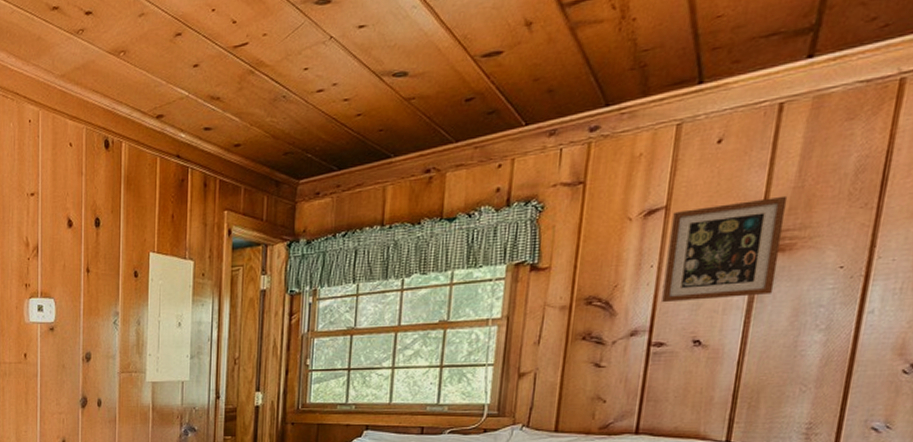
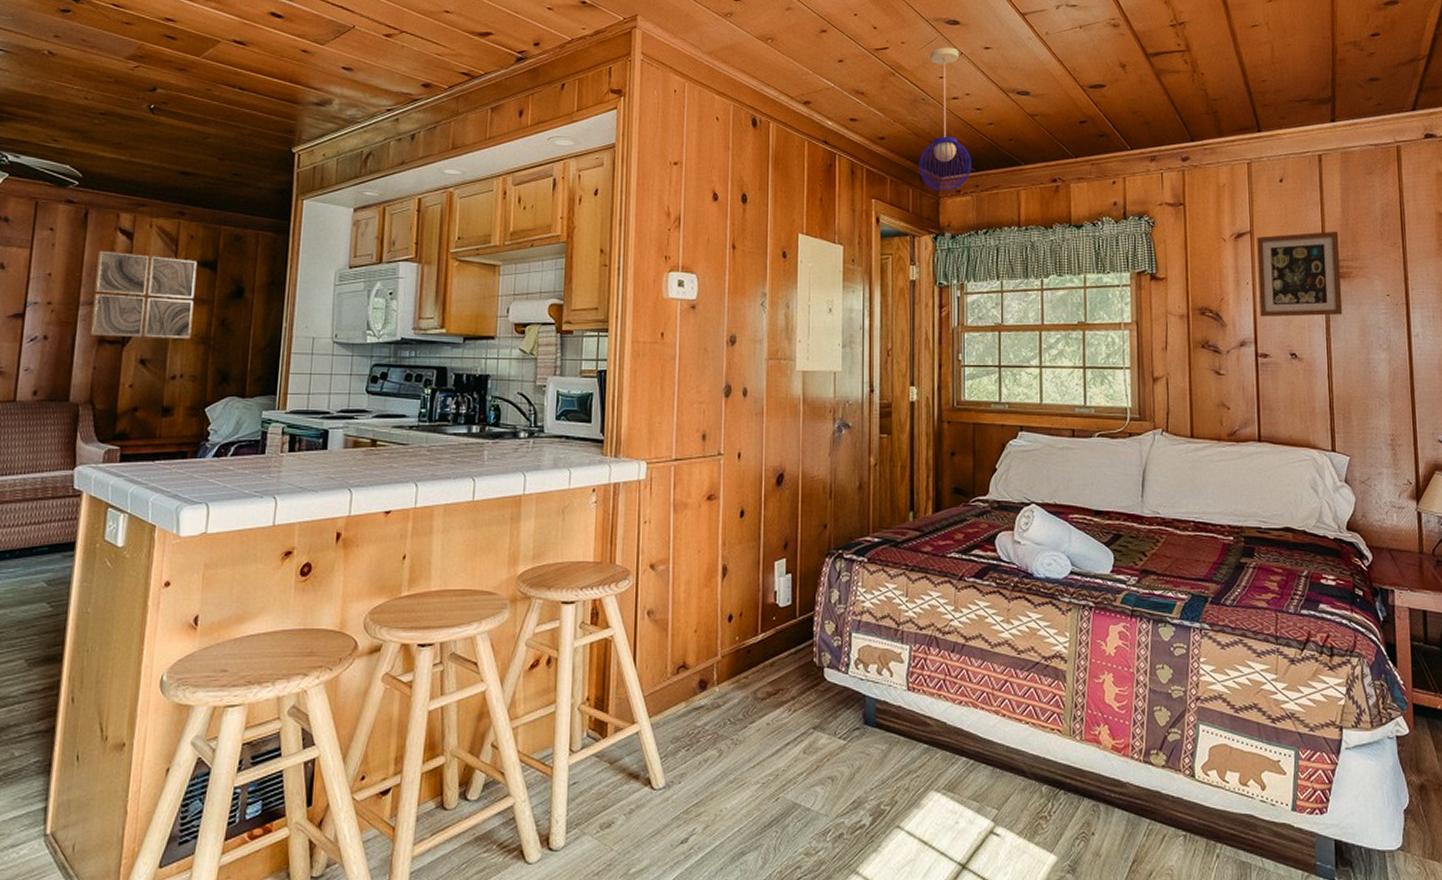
pendant light: none [275,31,334,195] -> present [919,47,971,191]

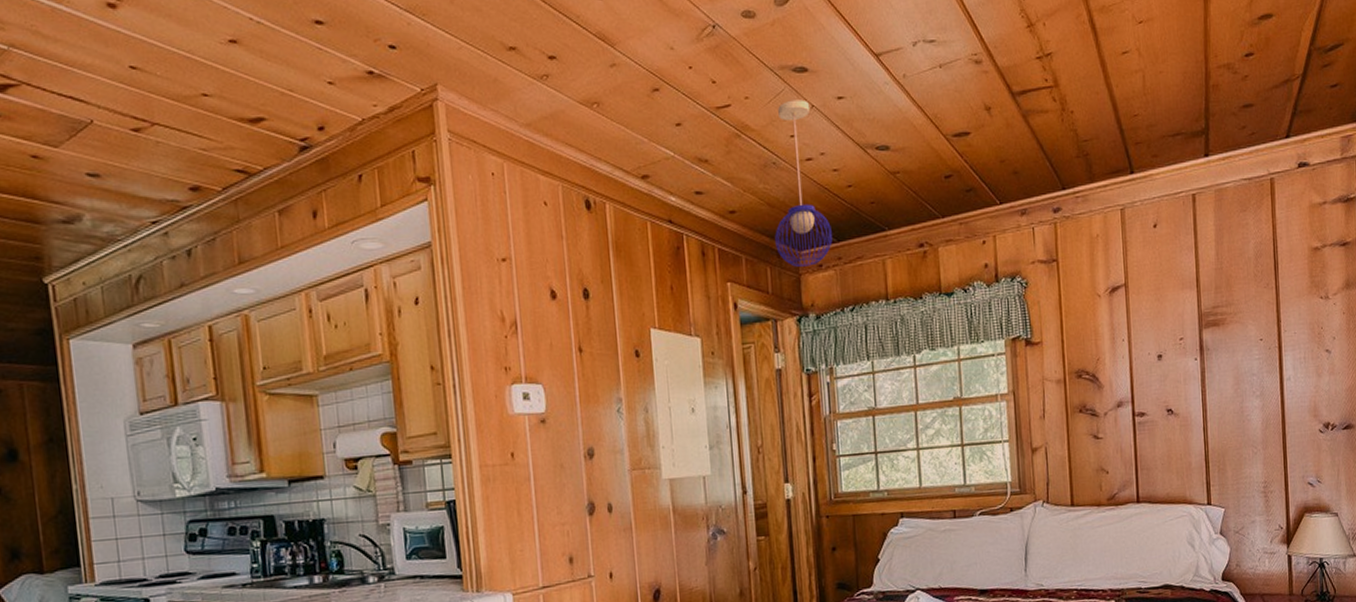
picture frame: present [1257,231,1343,317] -> none [1132,276,1218,375]

